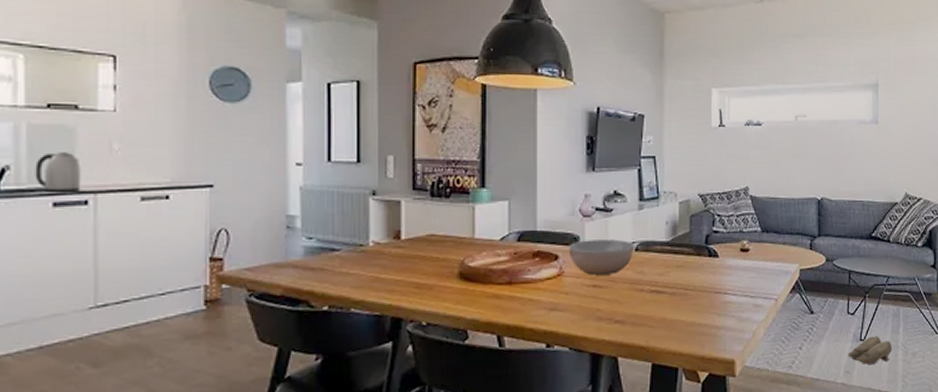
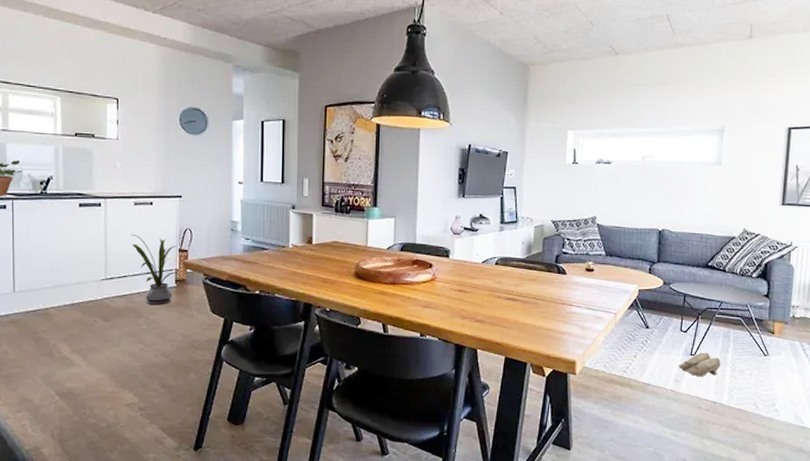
kettle: present [35,152,81,194] -> none [68,168,96,198]
house plant: none [136,240,211,339] -> present [131,233,180,305]
bowl: present [568,239,633,275] -> none [441,253,494,282]

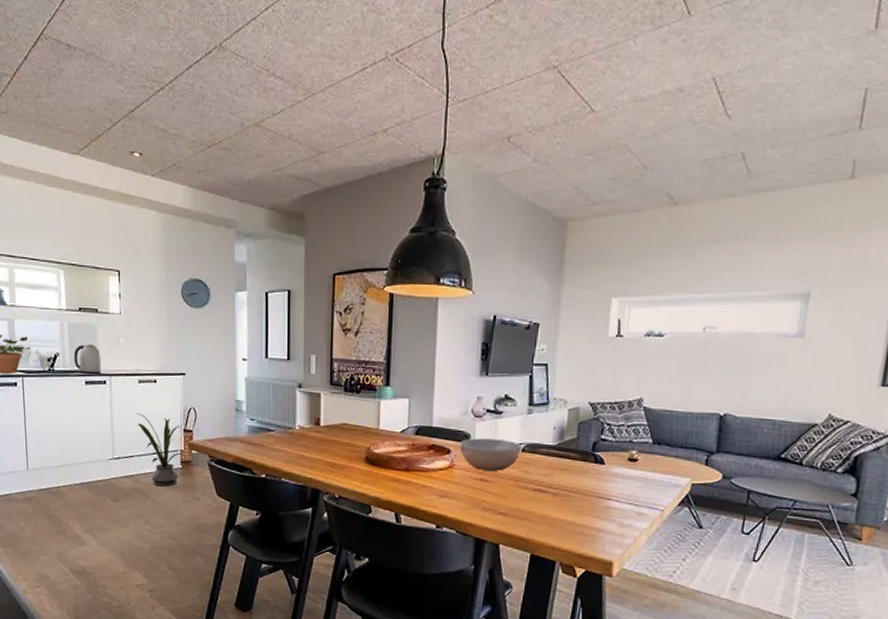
kettle: none [68,168,96,198] -> present [73,344,102,375]
bowl: none [441,253,494,282] -> present [460,438,521,471]
slippers: present [678,352,721,376] -> none [736,558,791,586]

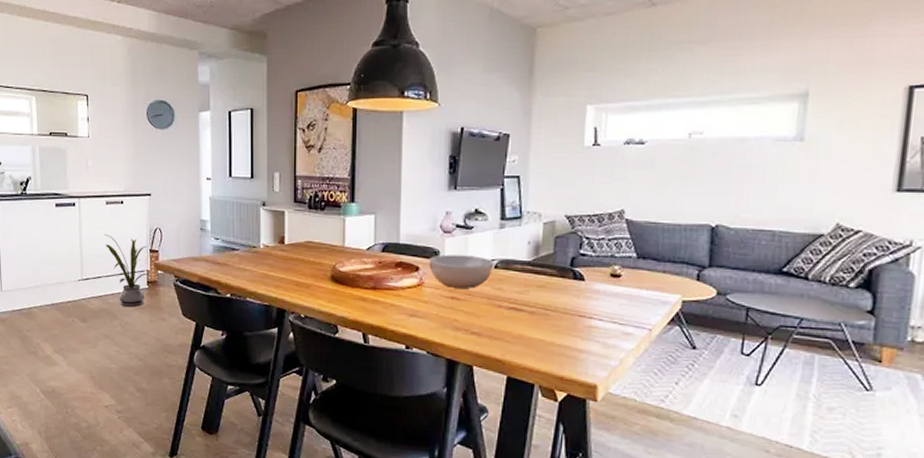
kettle: present [73,344,102,375] -> none [44,168,71,198]

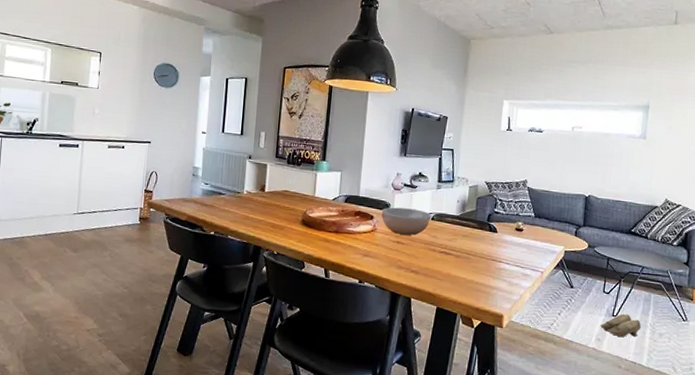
house plant: present [104,233,151,307] -> none [103,173,144,240]
slippers: none [737,382,801,412] -> present [600,314,642,337]

